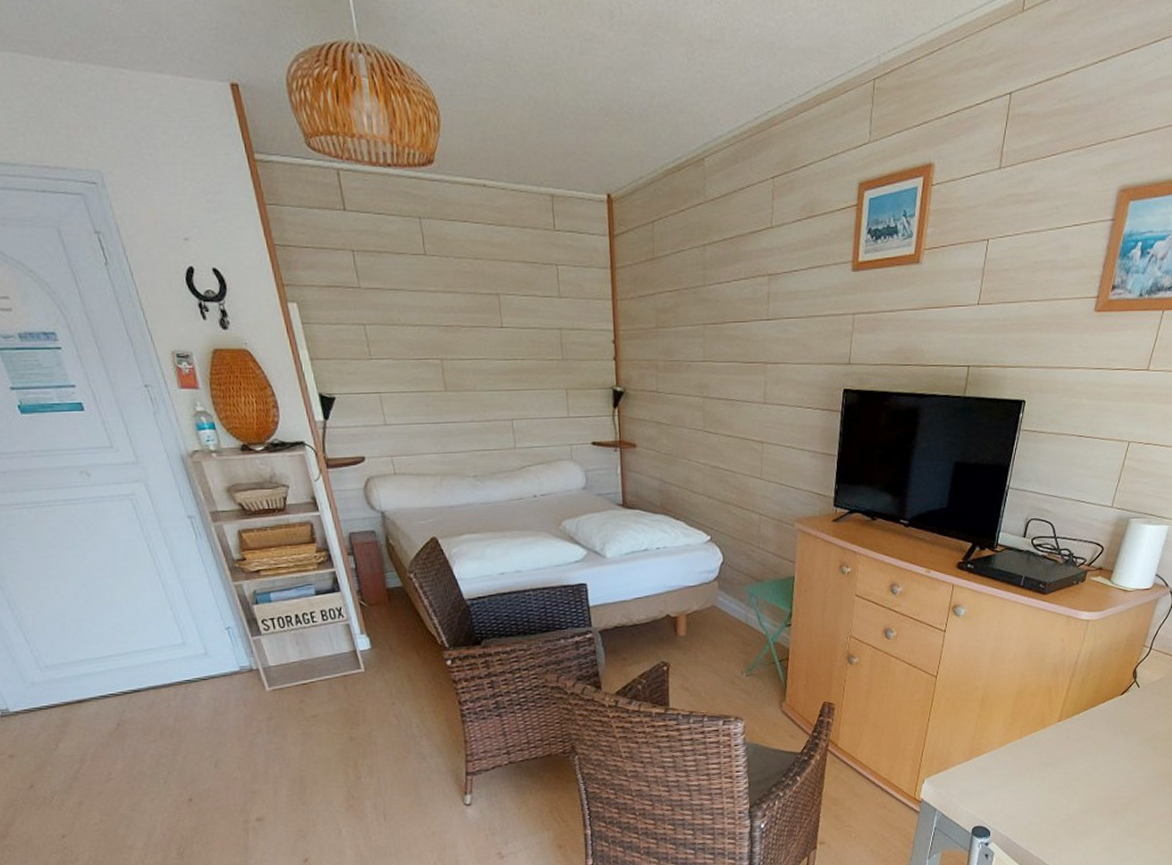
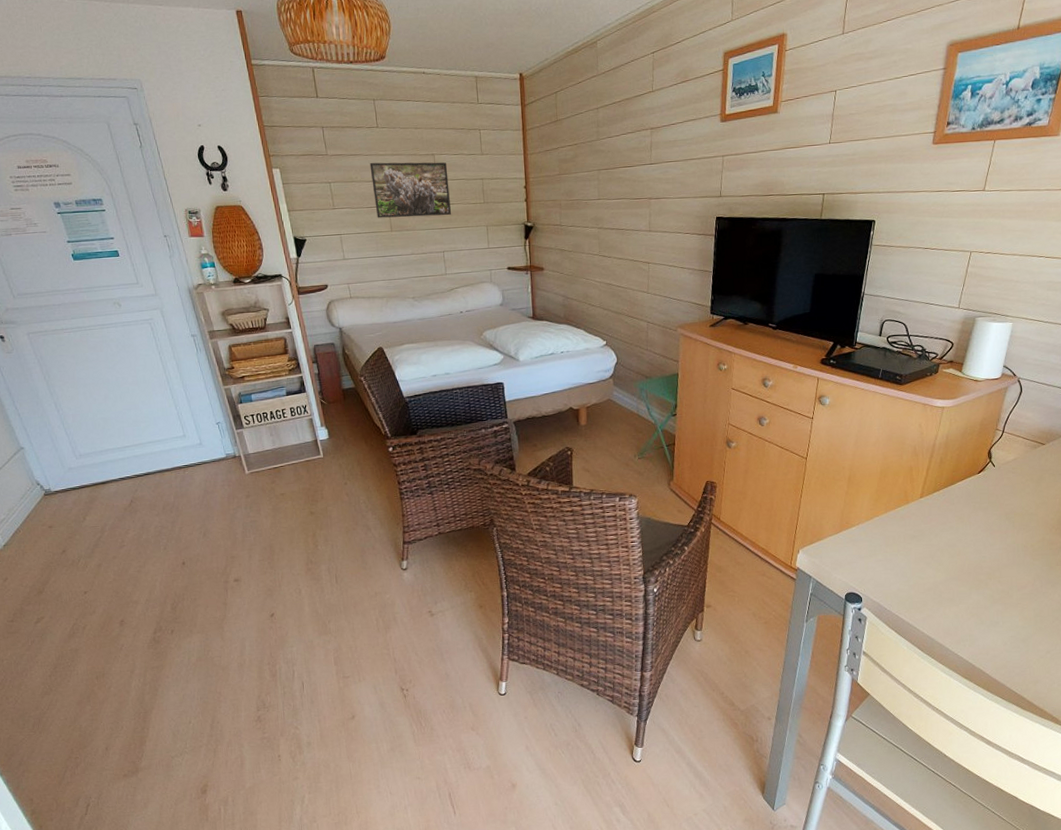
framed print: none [416,300,521,374] -> present [369,162,451,218]

